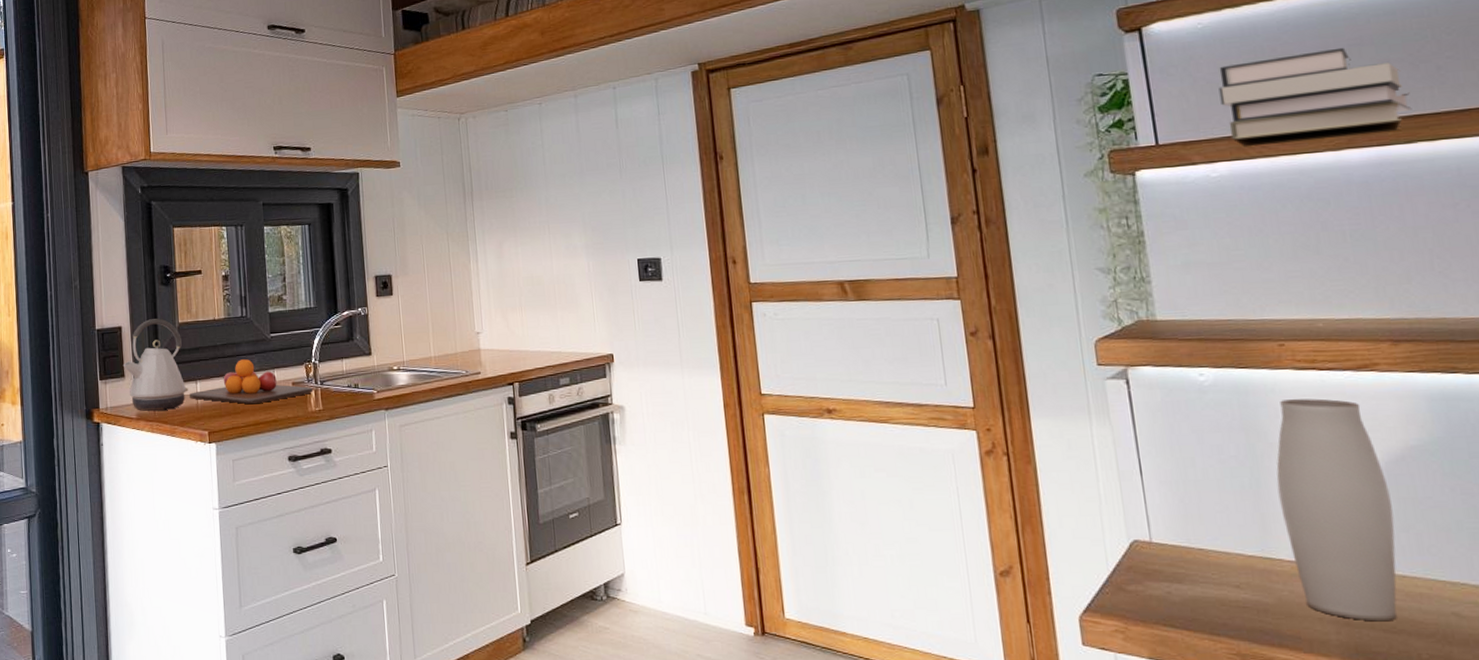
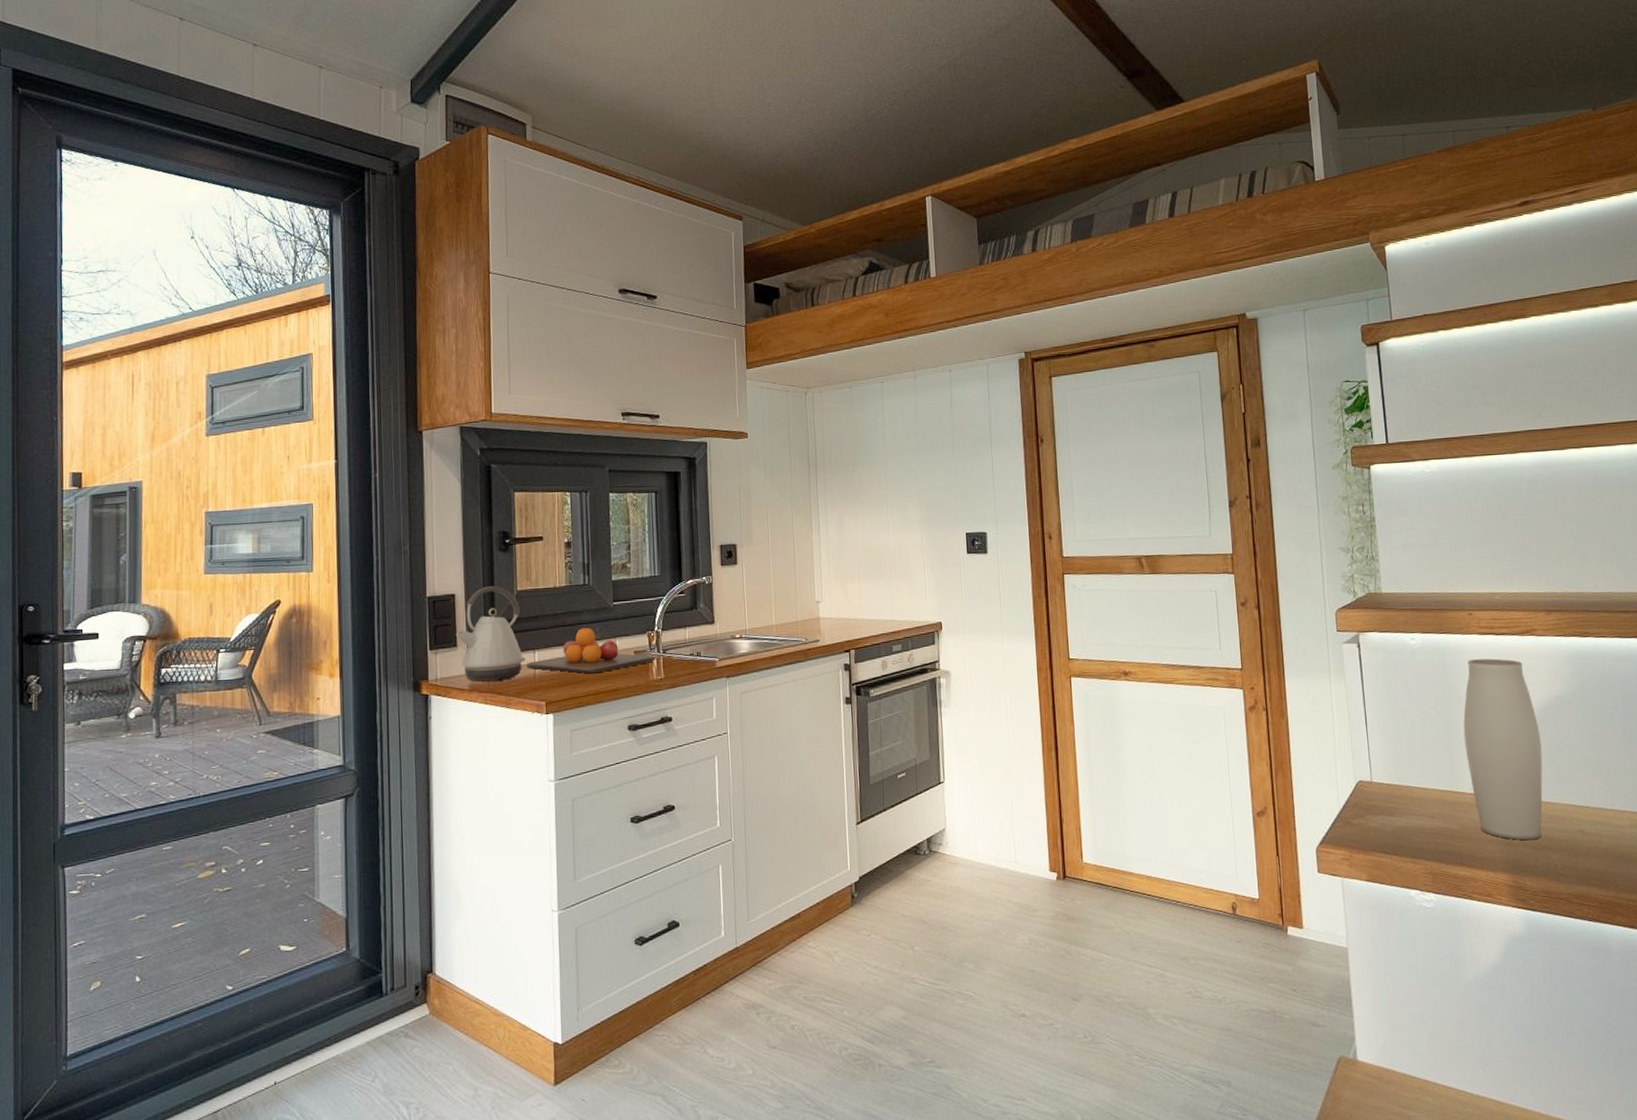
books: present [1218,47,1412,147] -> none [1433,368,1566,448]

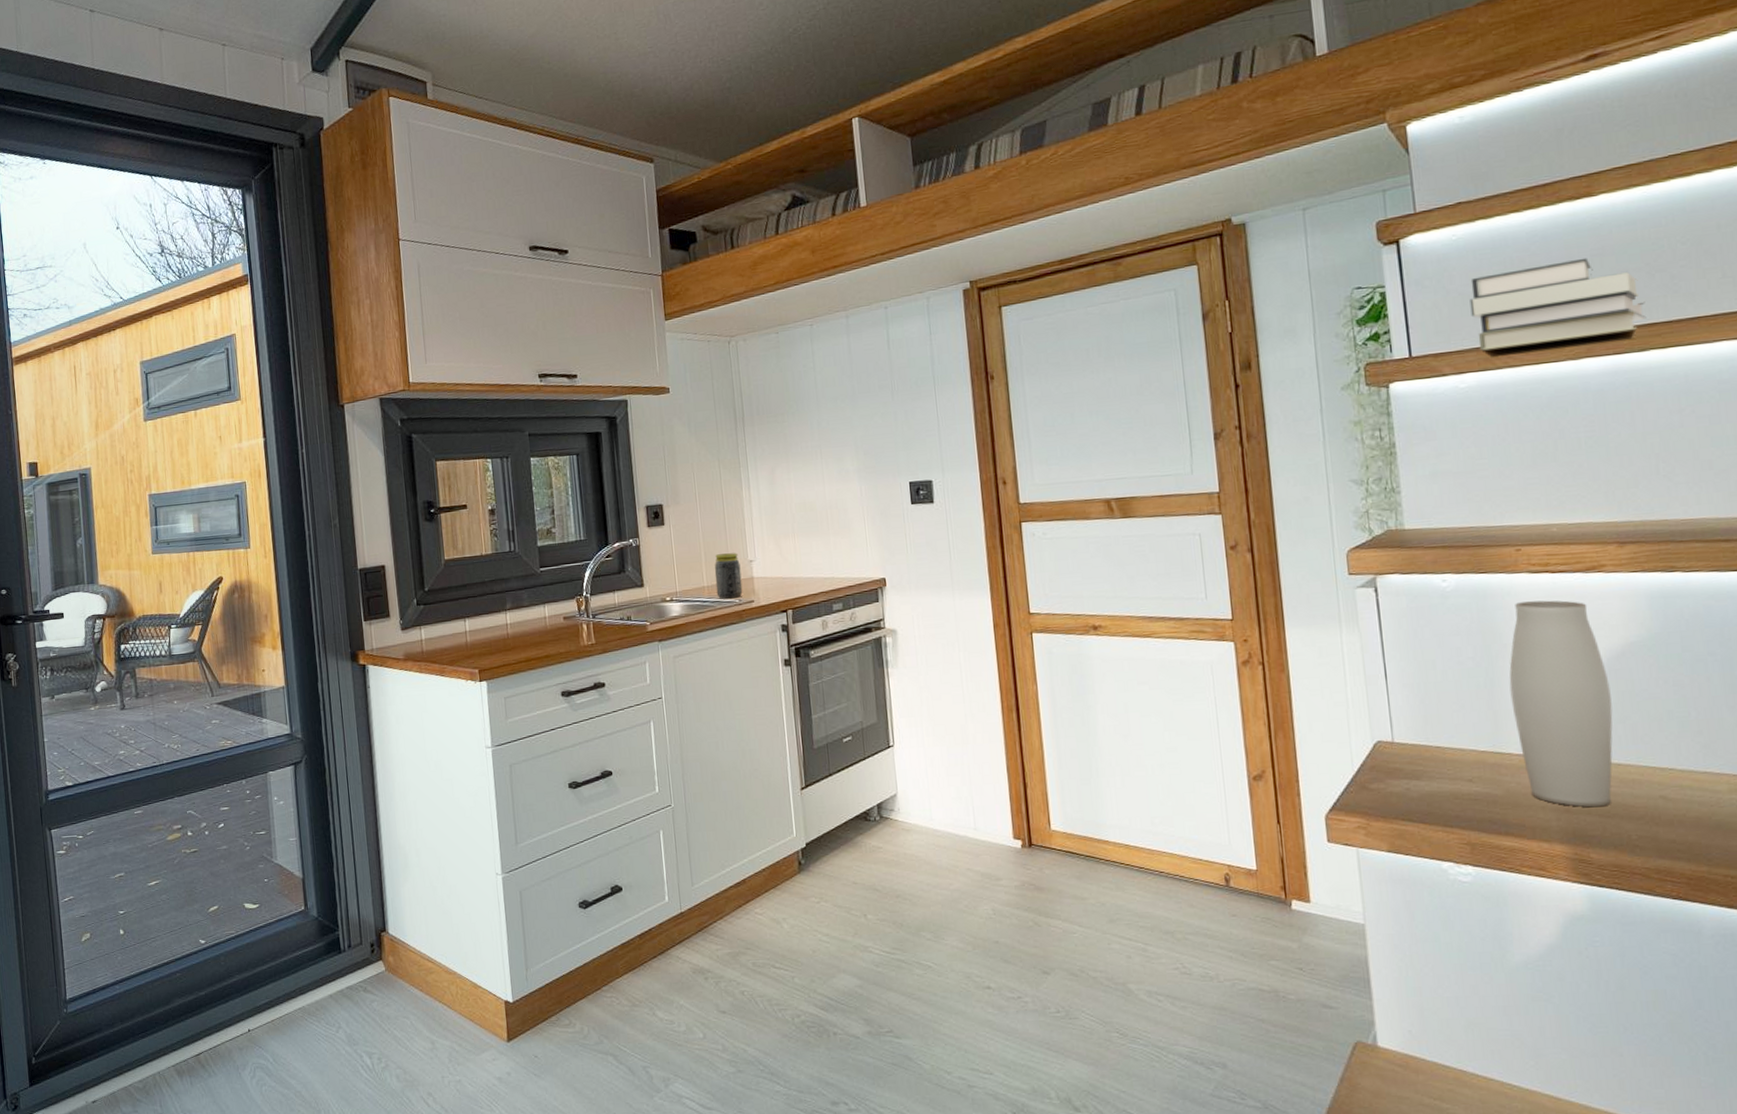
kettle: present [456,586,525,682] -> none [388,556,457,651]
chopping board: present [527,628,655,674] -> none [458,595,585,641]
jar: none [783,593,809,638] -> present [714,553,743,599]
books: none [1433,368,1566,448] -> present [1469,257,1647,358]

